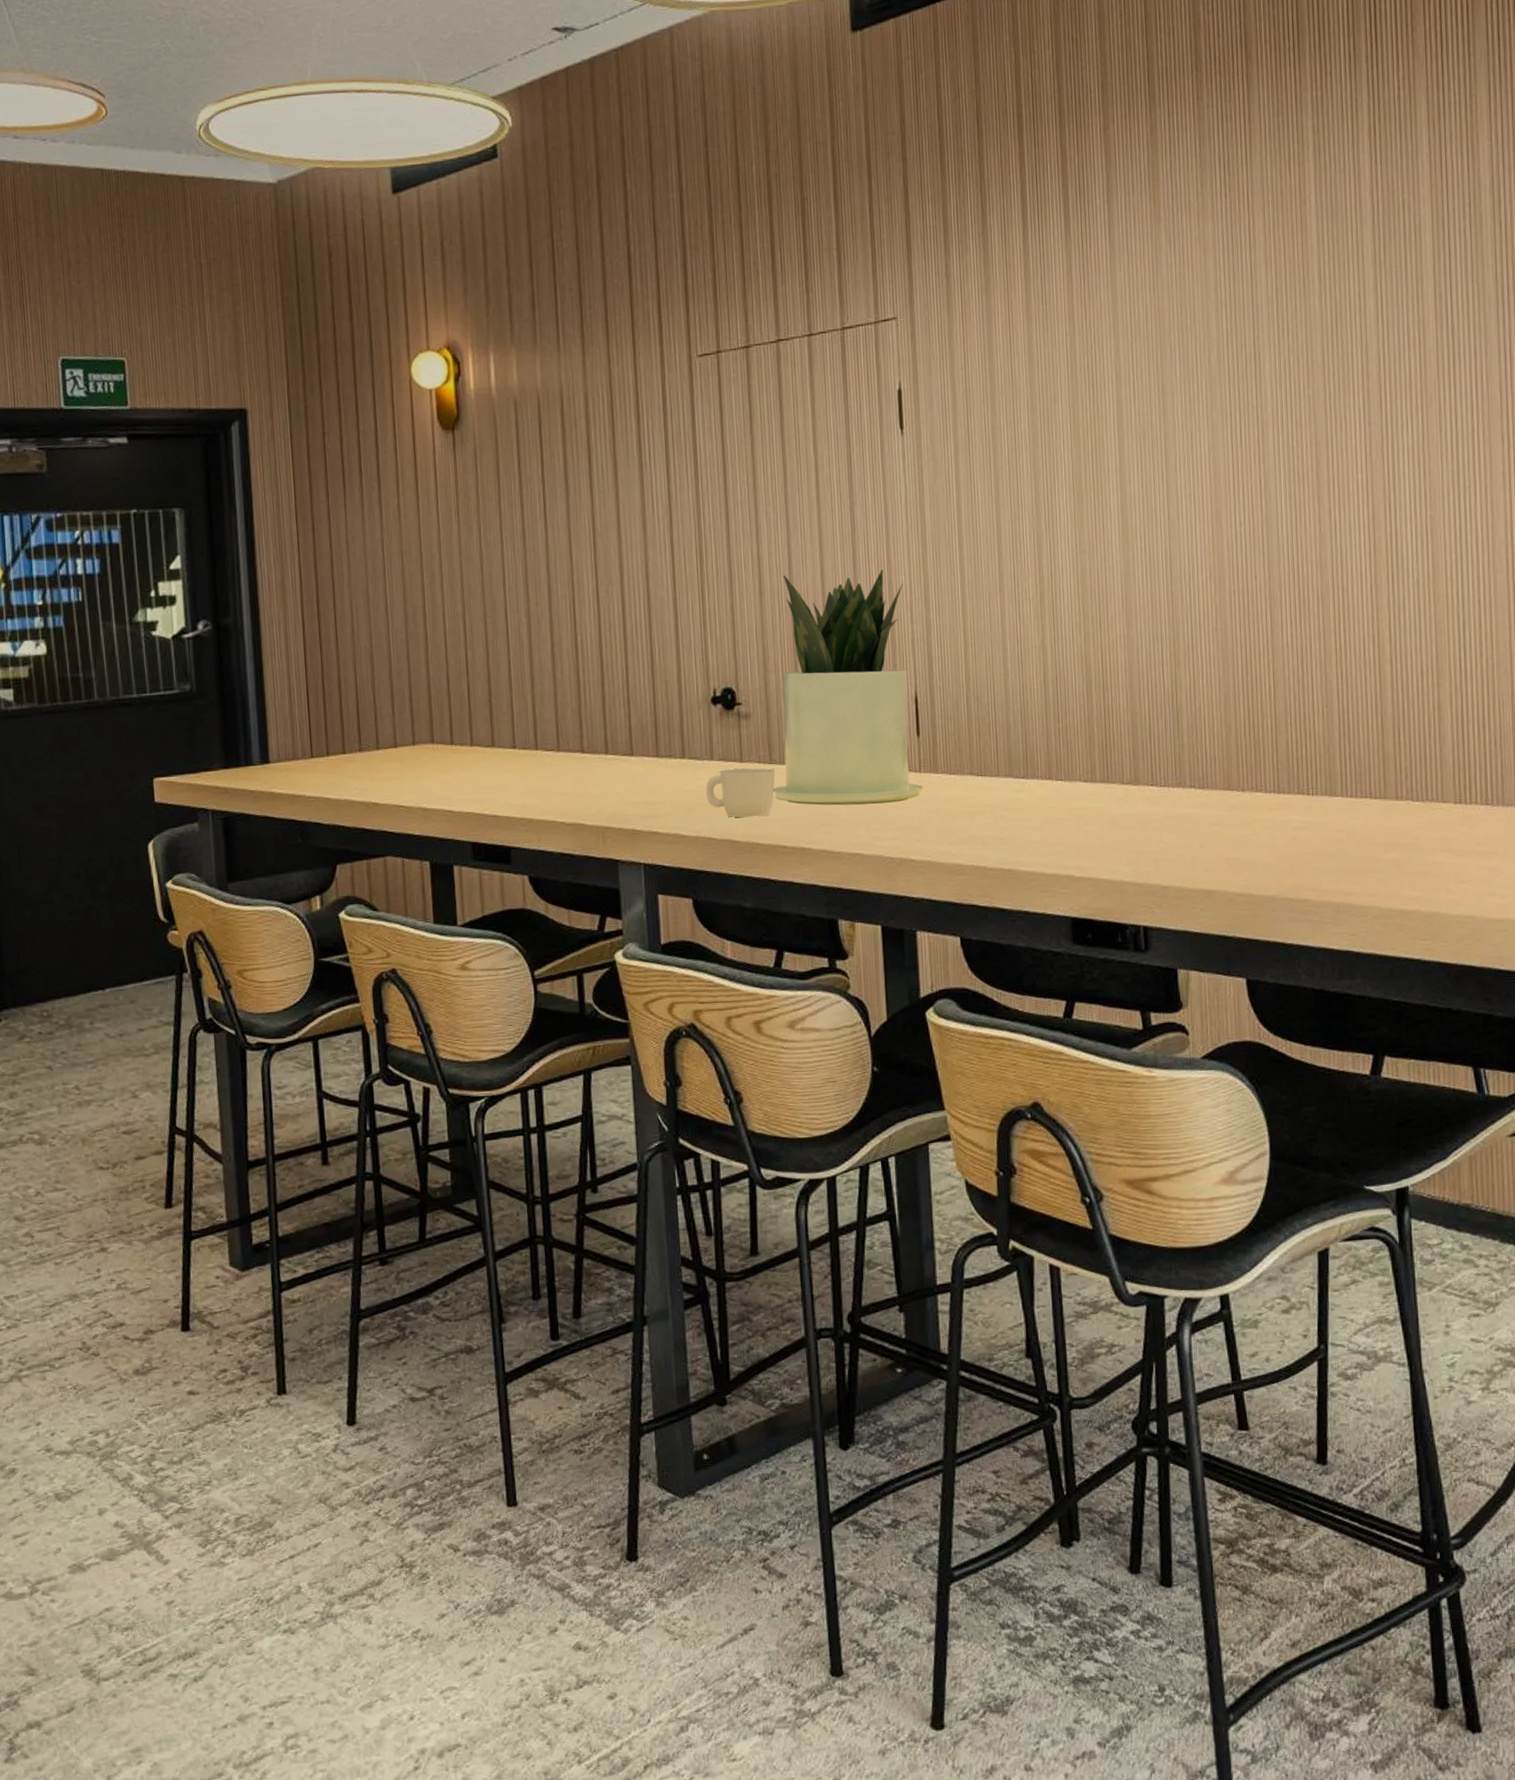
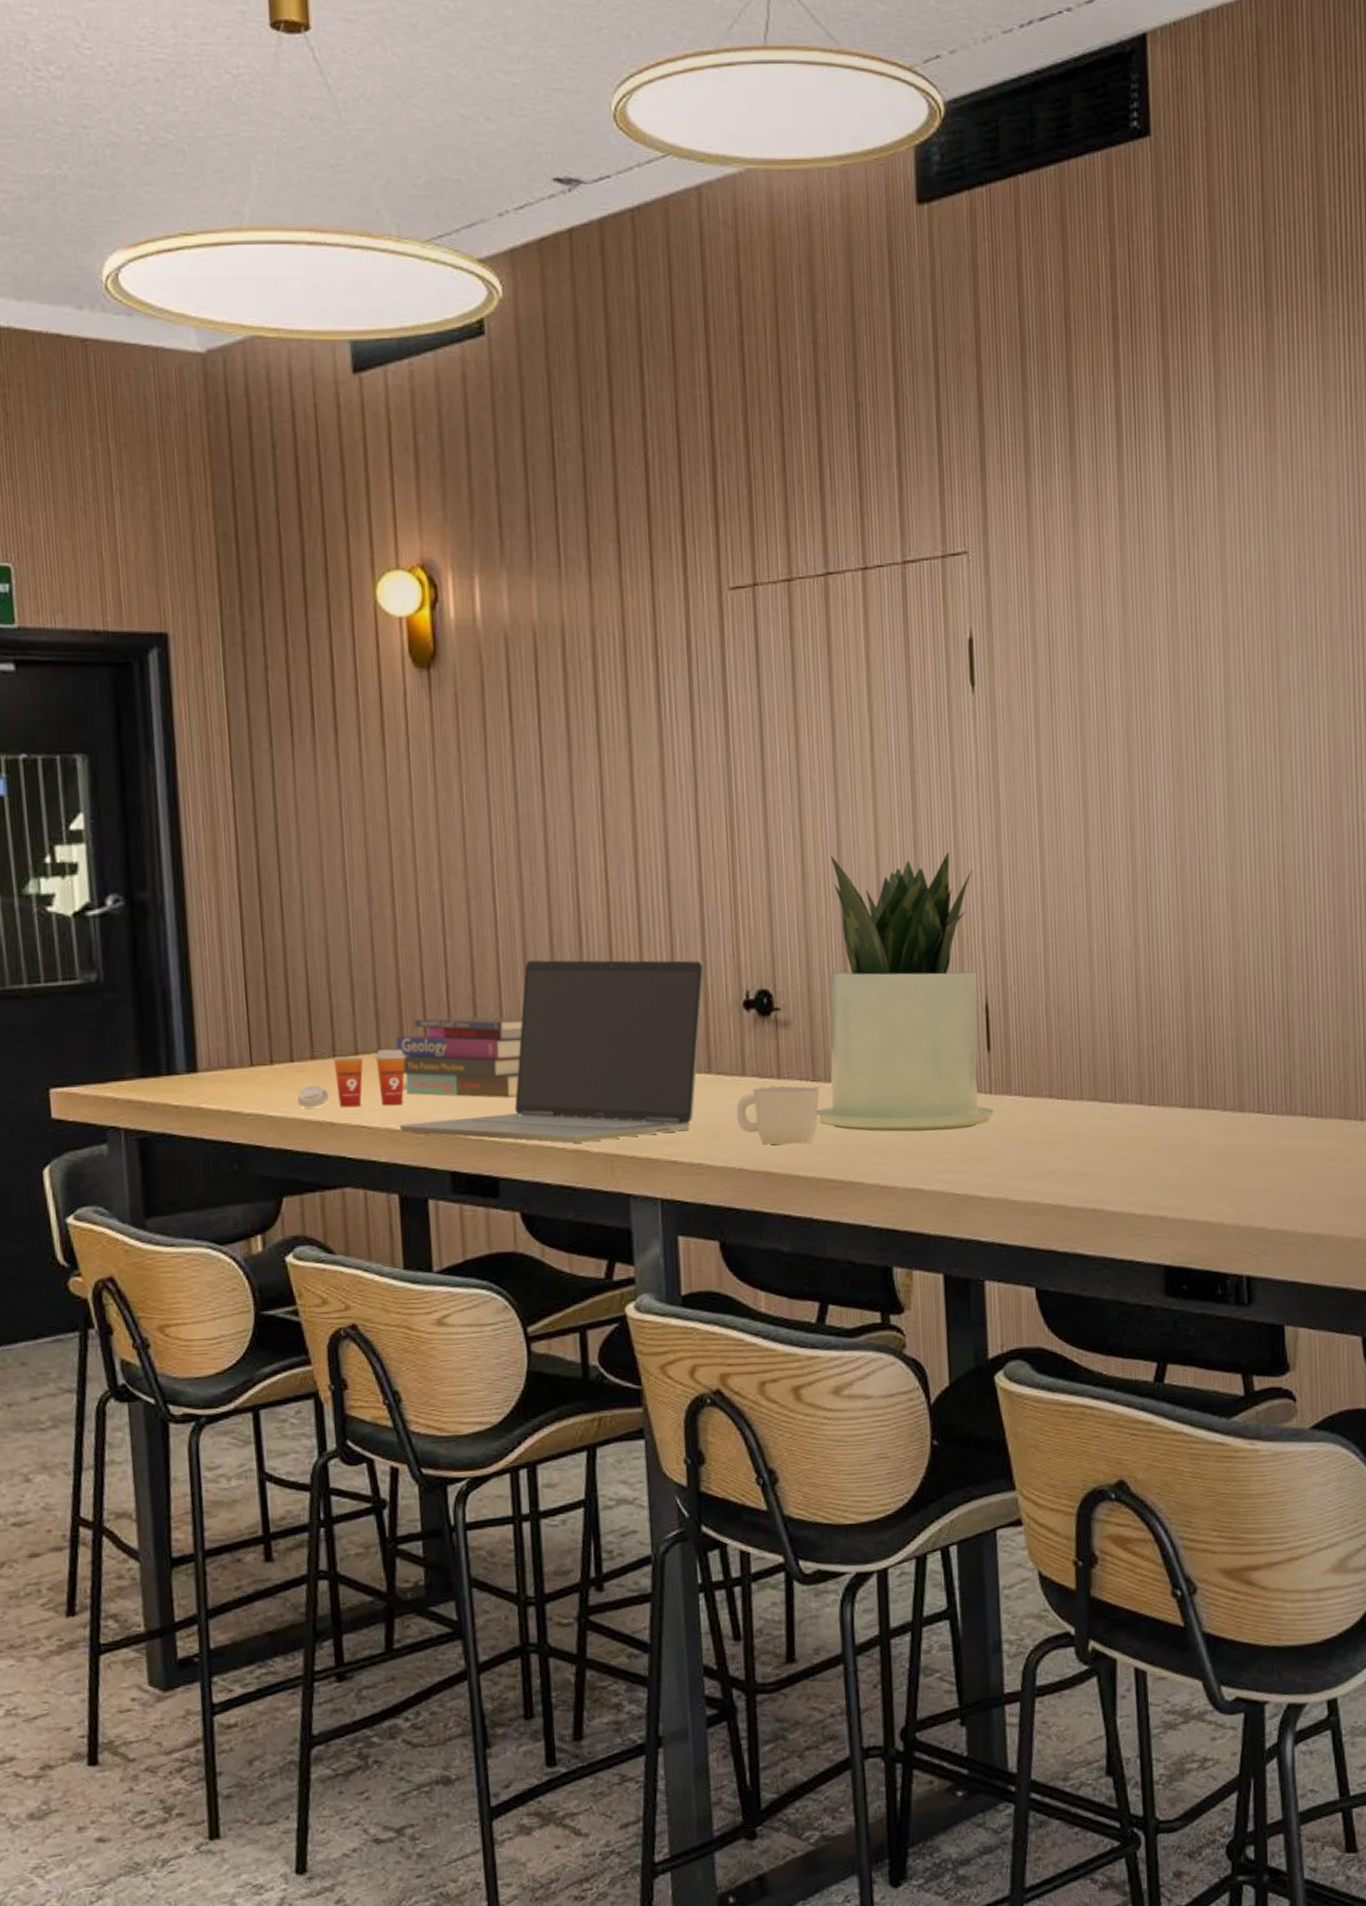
beverage cup: none [348,742,436,792] -> present [297,1049,407,1108]
books: none [427,714,530,782] -> present [396,1016,523,1098]
laptop: none [430,665,679,818] -> present [399,960,704,1143]

